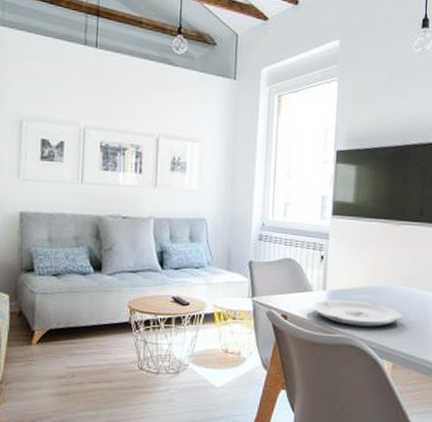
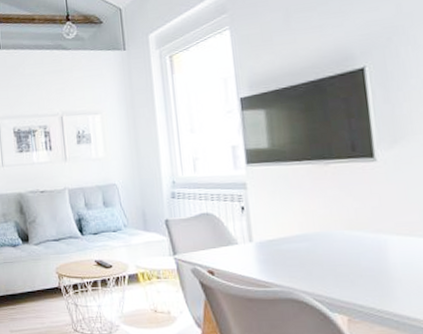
plate: present [312,300,402,327] -> none [239,250,350,278]

